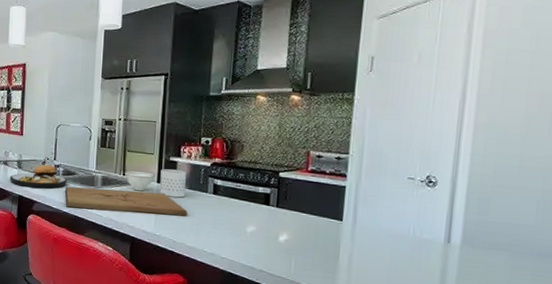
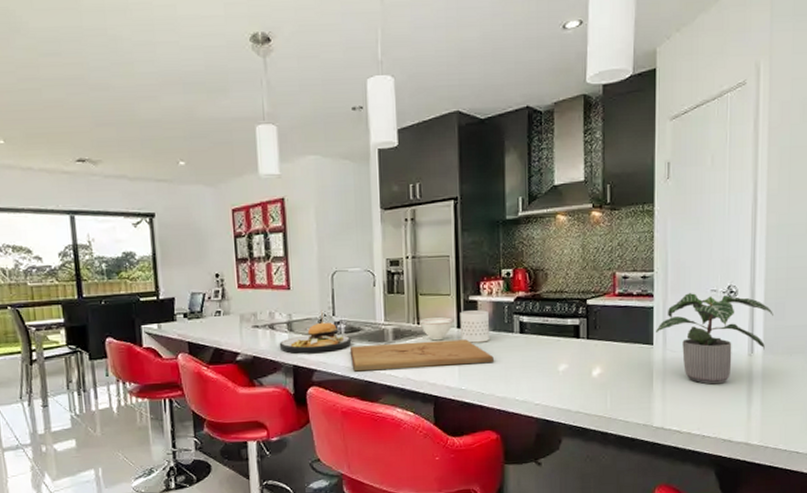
potted plant: none [346,177,476,268] -> present [656,292,773,385]

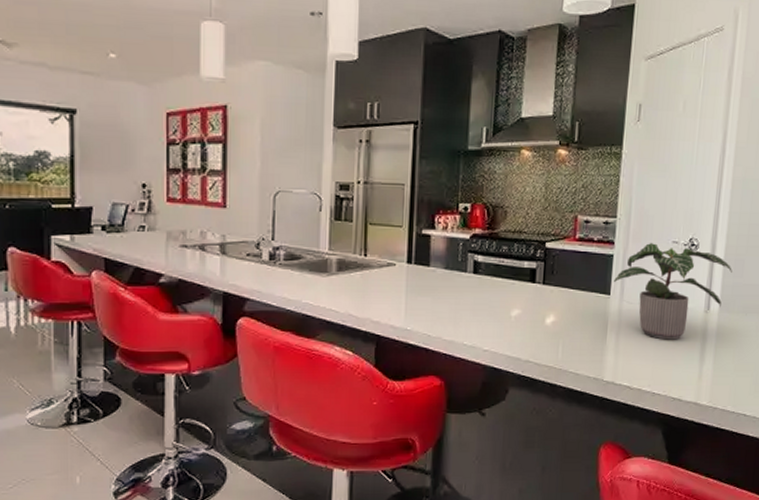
plate: present [279,310,352,354] -> none [209,233,291,281]
cutting board: present [349,339,495,372] -> none [287,275,445,304]
bowl: present [419,317,453,341] -> none [367,250,404,275]
mug: present [460,310,490,343] -> none [410,245,443,281]

